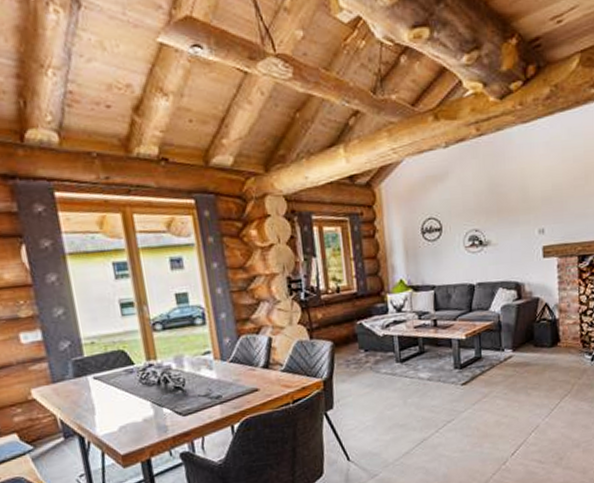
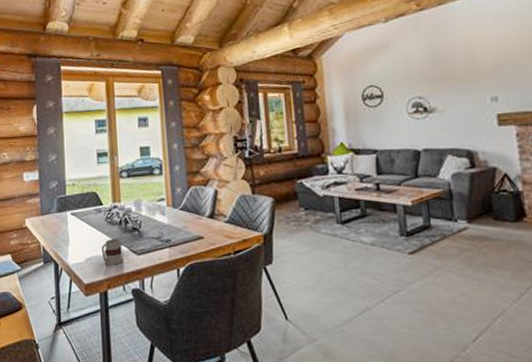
mug: none [137,400,167,431] -> present [101,239,124,265]

